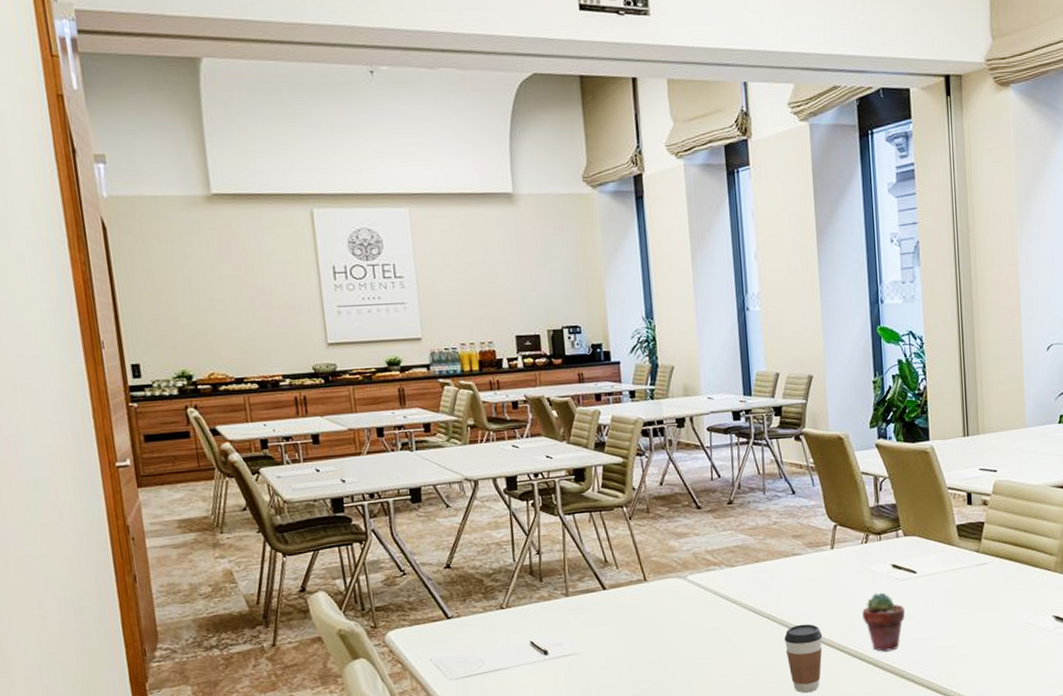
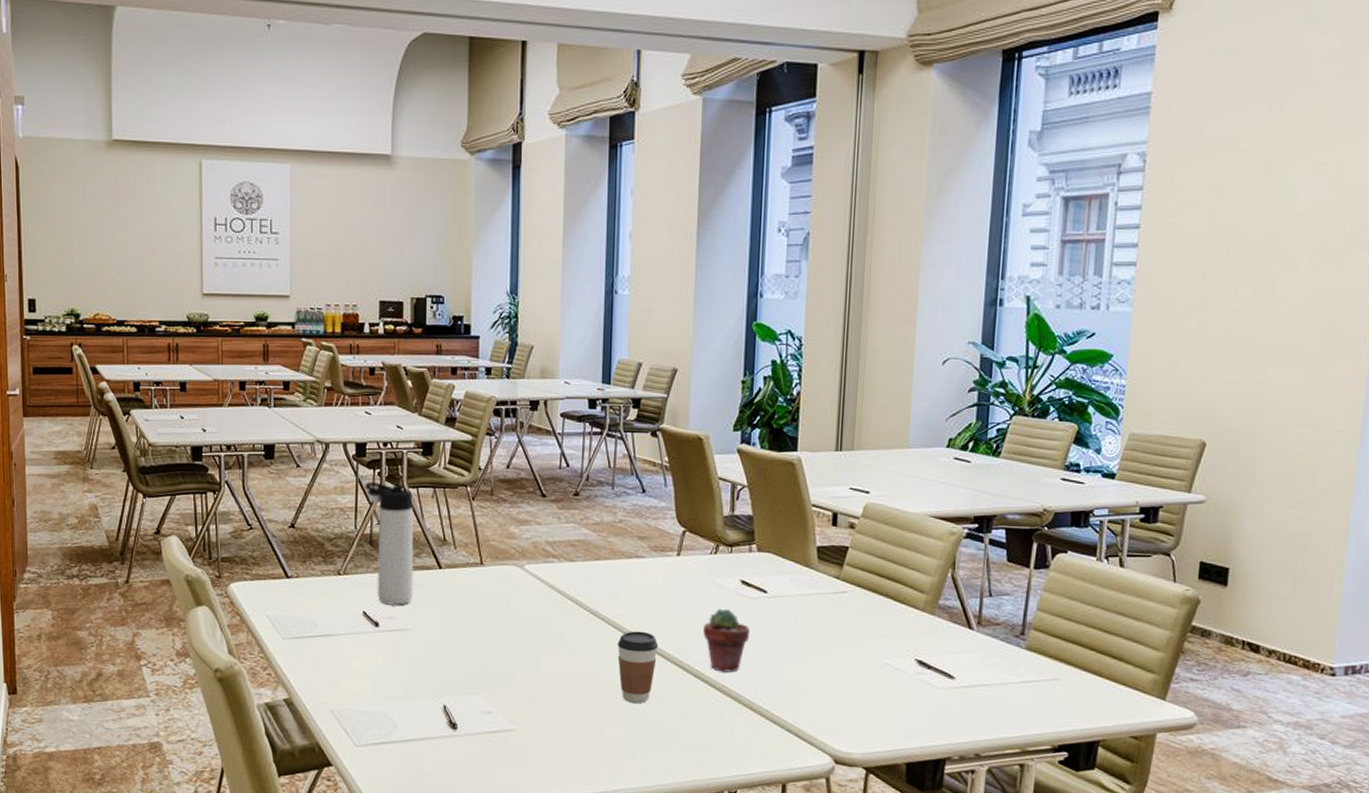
thermos bottle: none [519,513,581,632] -> present [365,482,414,605]

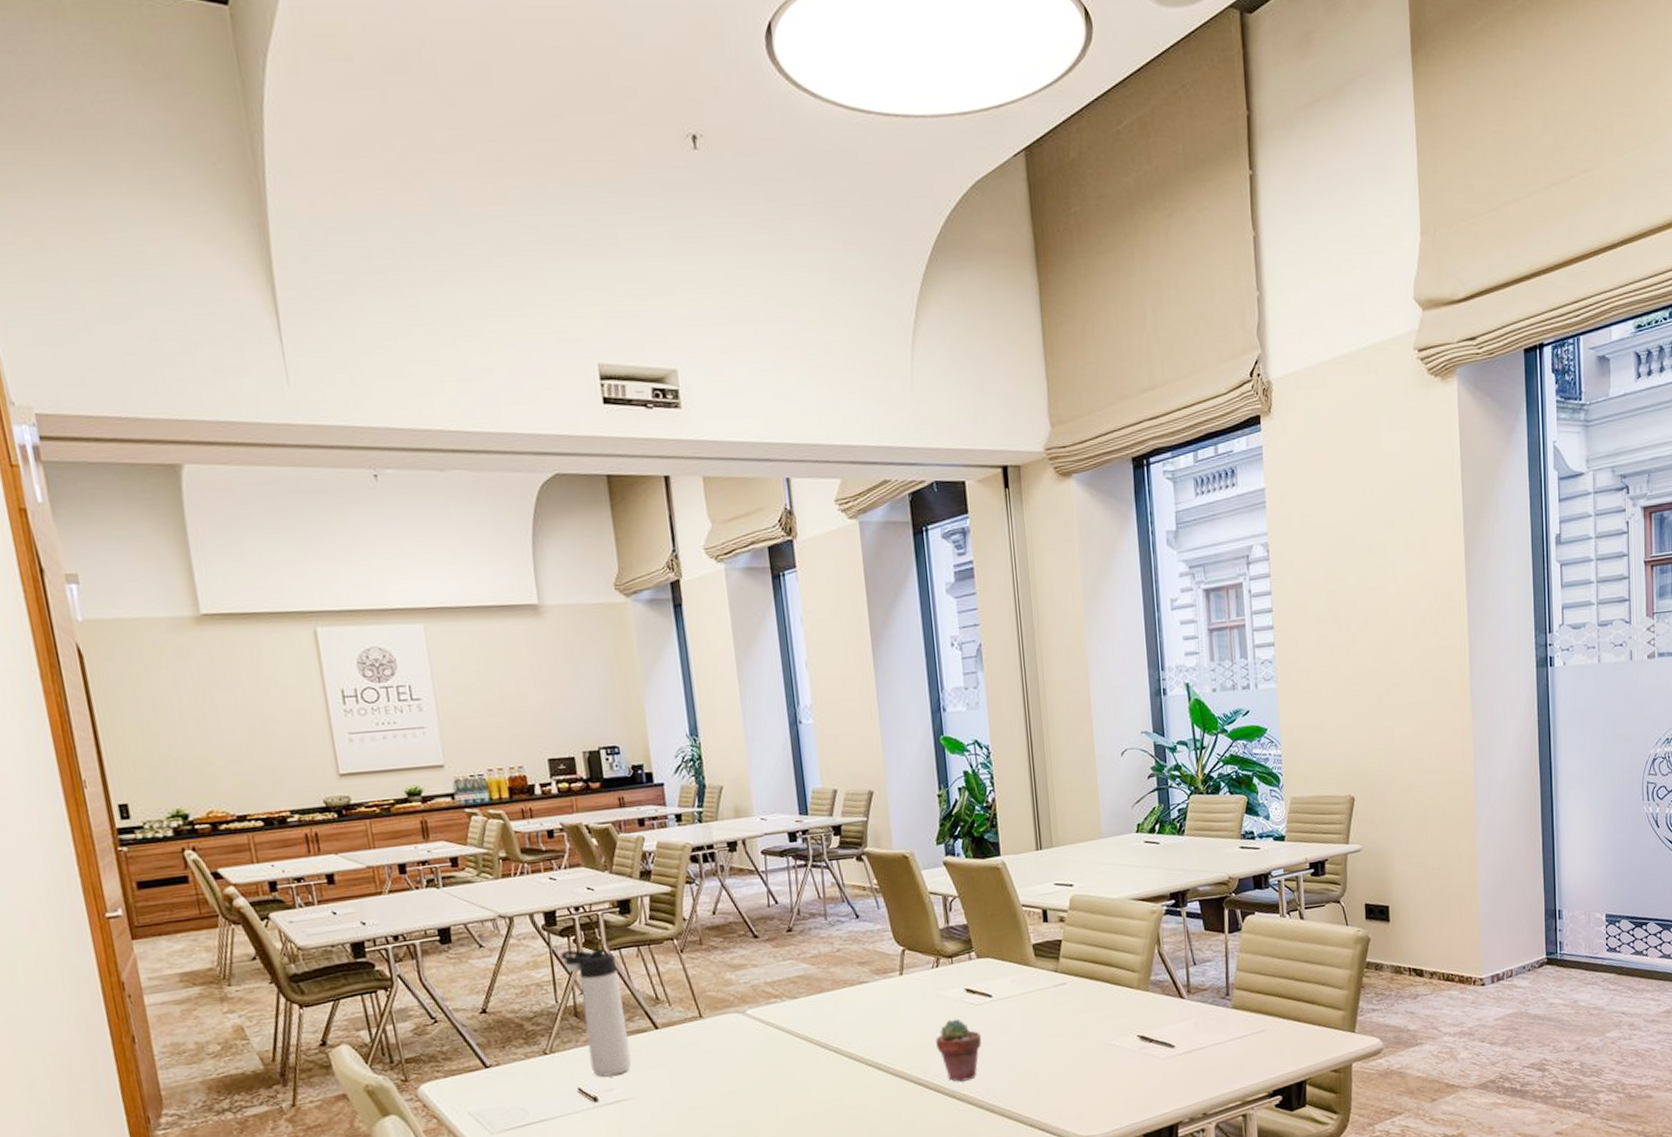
coffee cup: present [617,631,659,704] -> none [853,1055,895,1129]

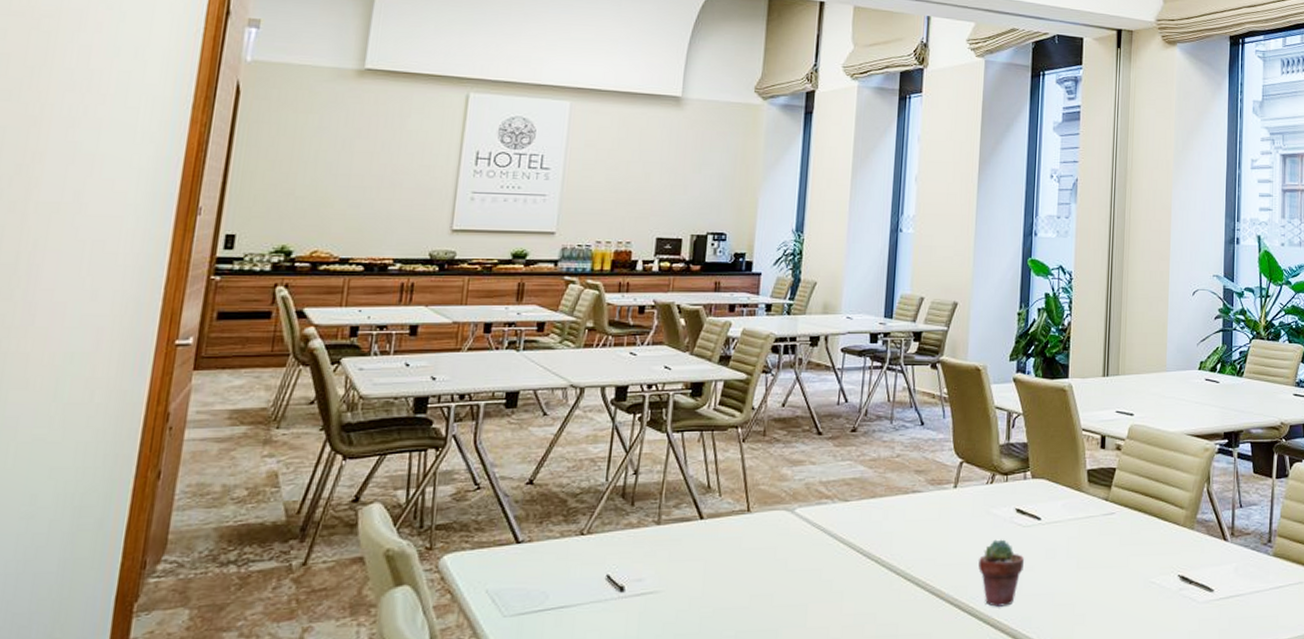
thermos bottle: present [560,948,632,1077] -> none [622,428,677,565]

